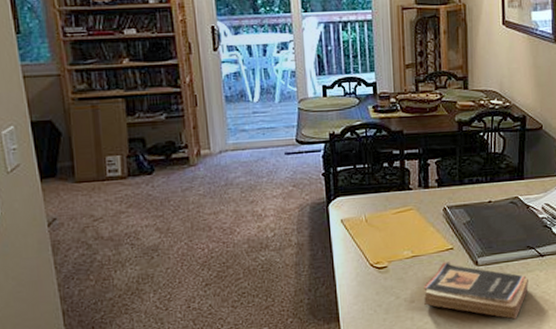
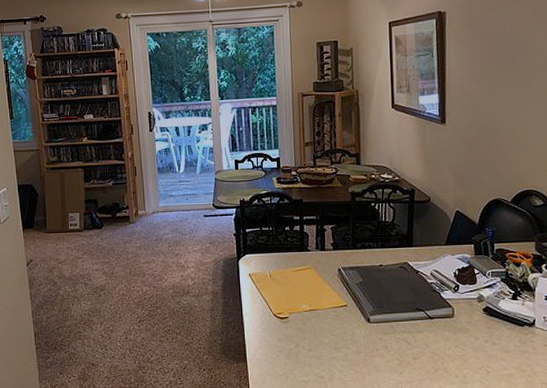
book: present [423,261,528,320] -> none [320,317,418,375]

